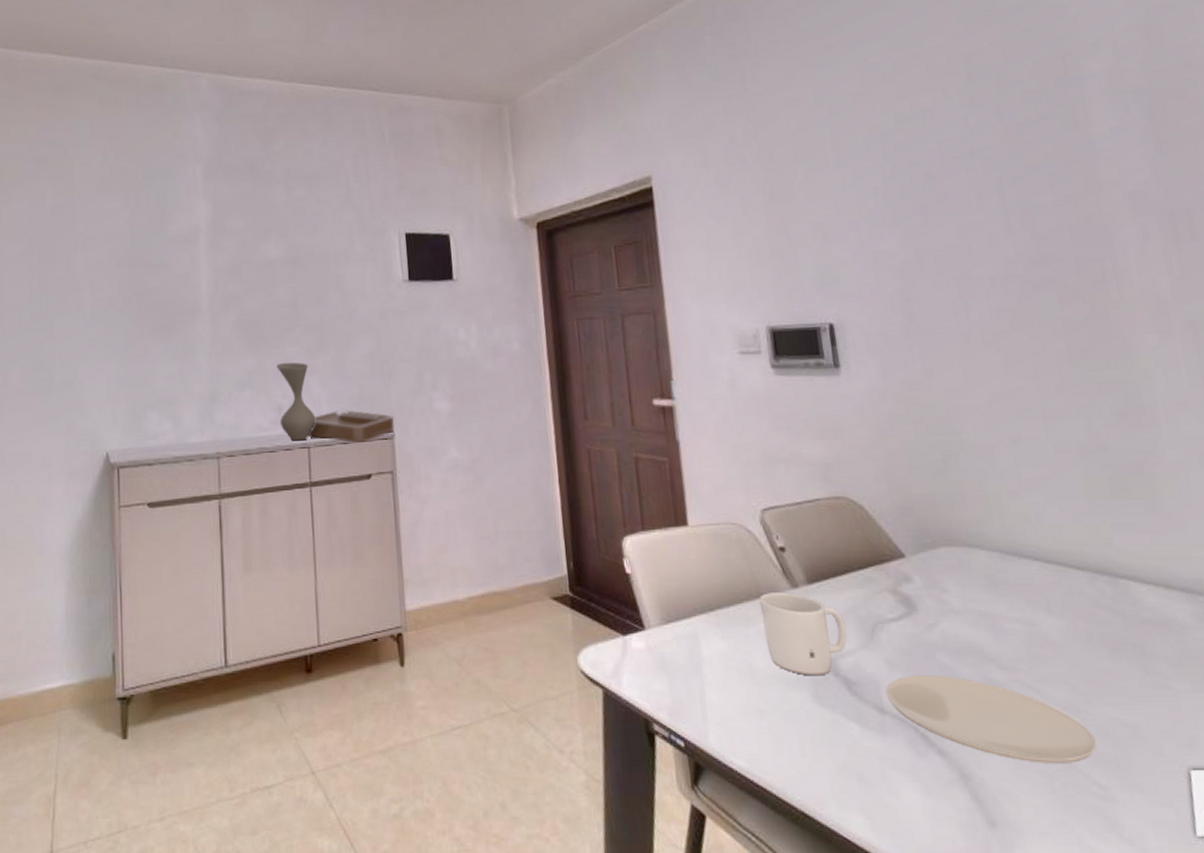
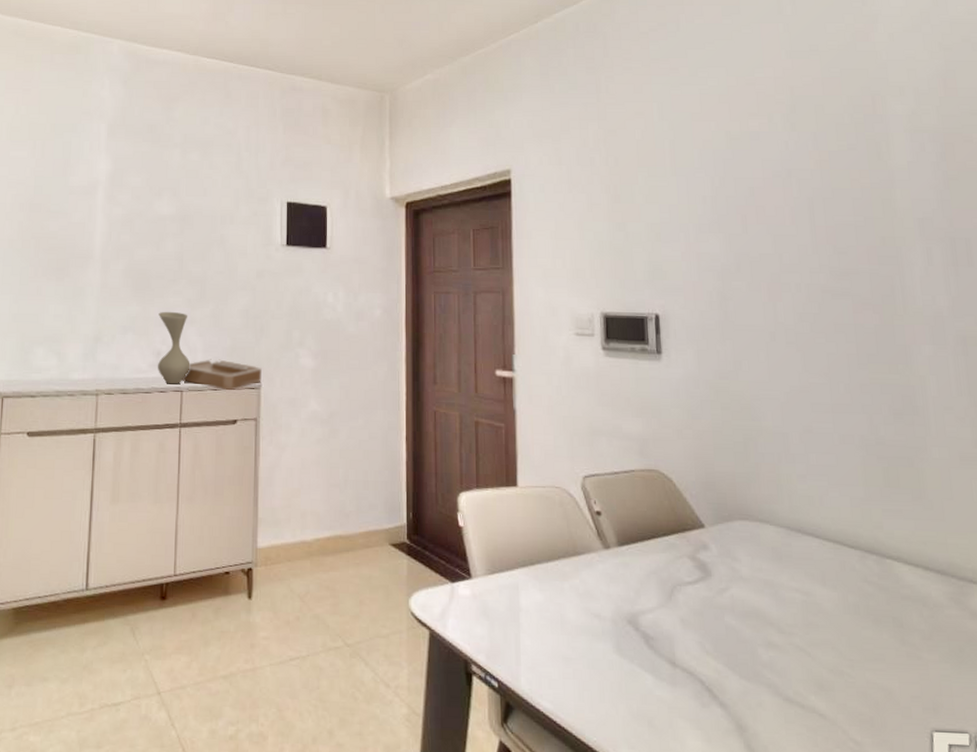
mug: present [759,592,847,676] -> none [574,552,649,630]
plate: present [885,674,1096,763] -> none [678,633,855,720]

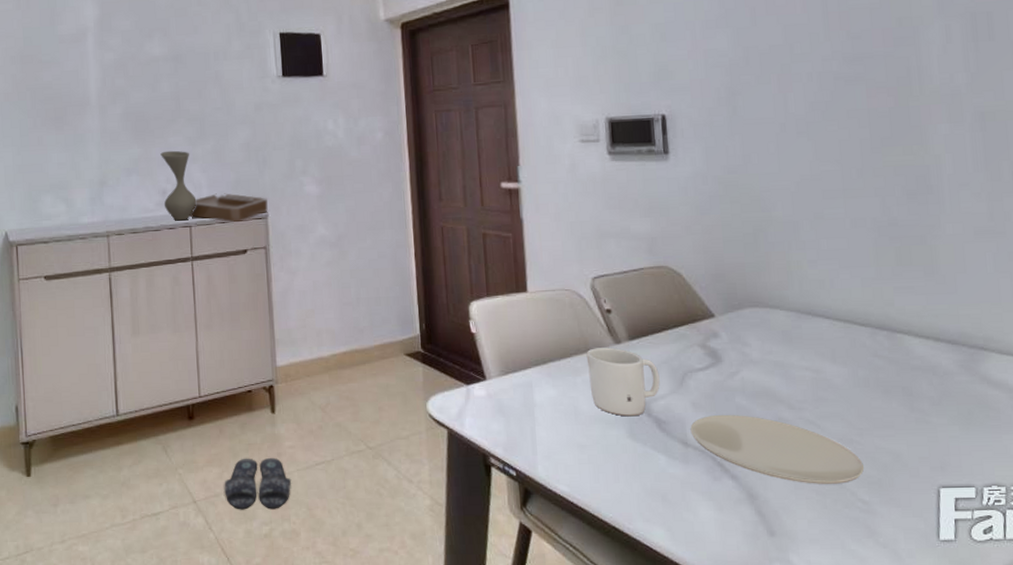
slippers: none [191,647,263,708] -> present [224,457,292,510]
mug: none [574,552,649,630] -> present [586,347,660,417]
plate: none [678,633,855,720] -> present [690,414,864,484]

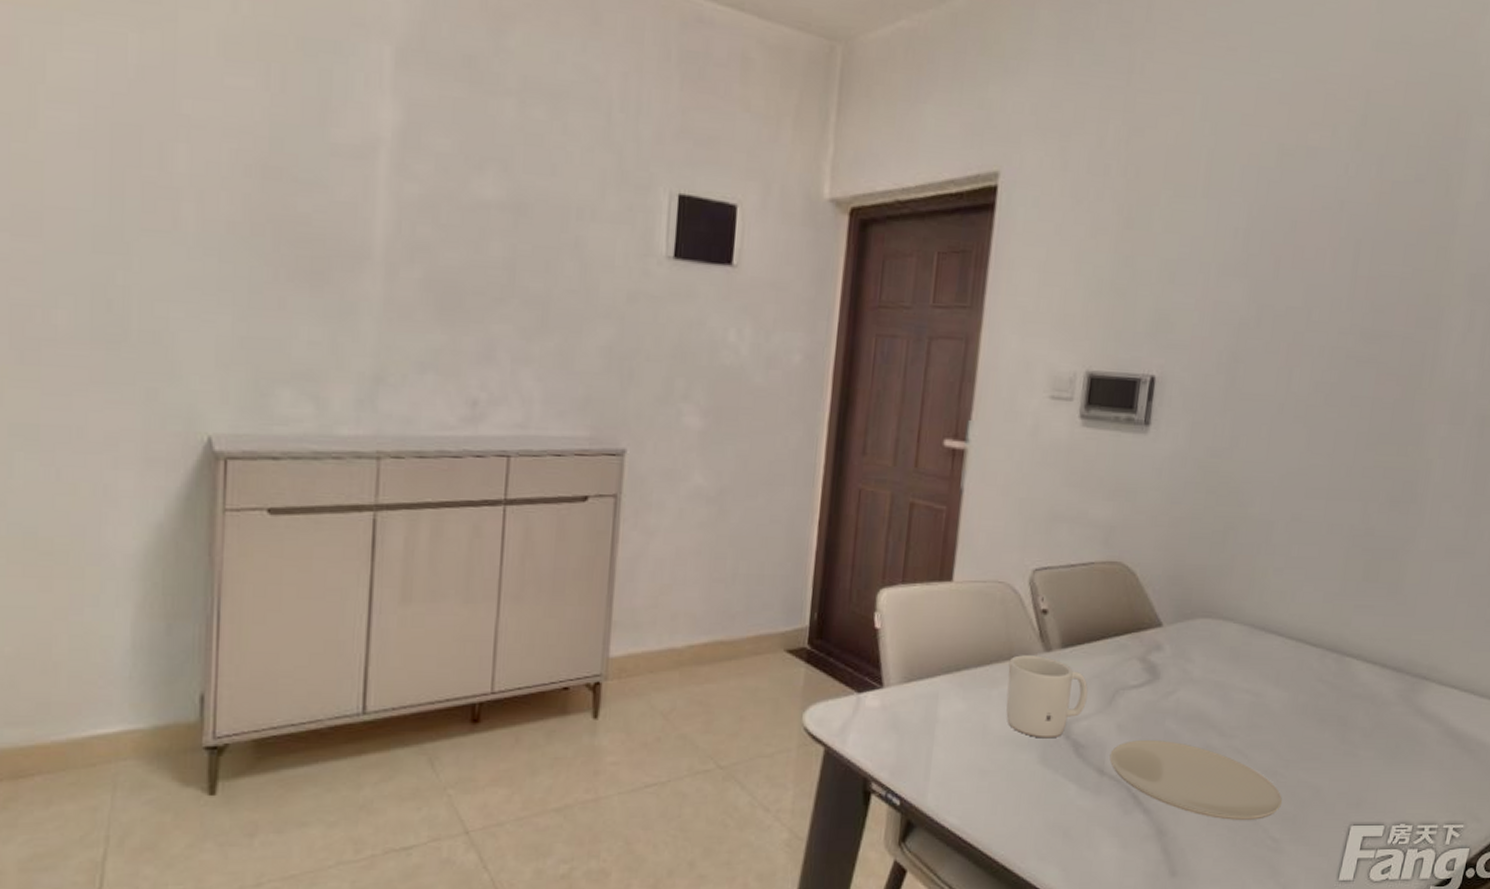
decorative vase: present [160,150,197,221] -> none [471,343,523,447]
decorative tray: present [189,193,268,223] -> none [509,413,628,457]
slippers: present [224,457,292,510] -> none [512,776,609,844]

